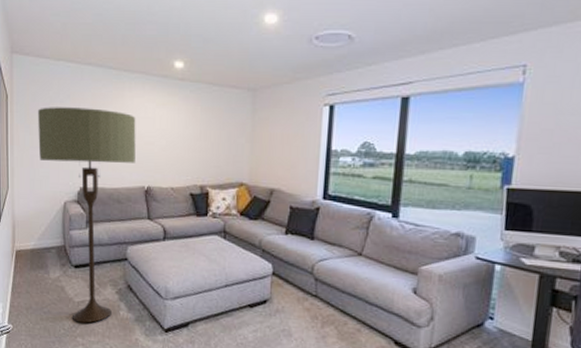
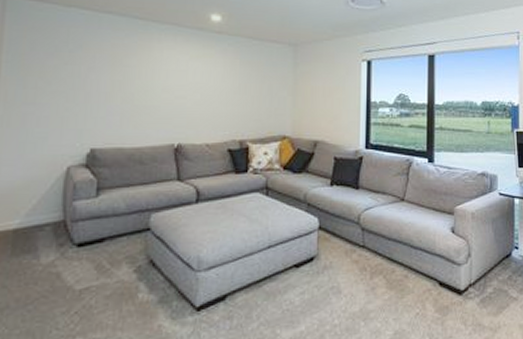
floor lamp: present [38,107,136,323] -> none [34,57,166,317]

